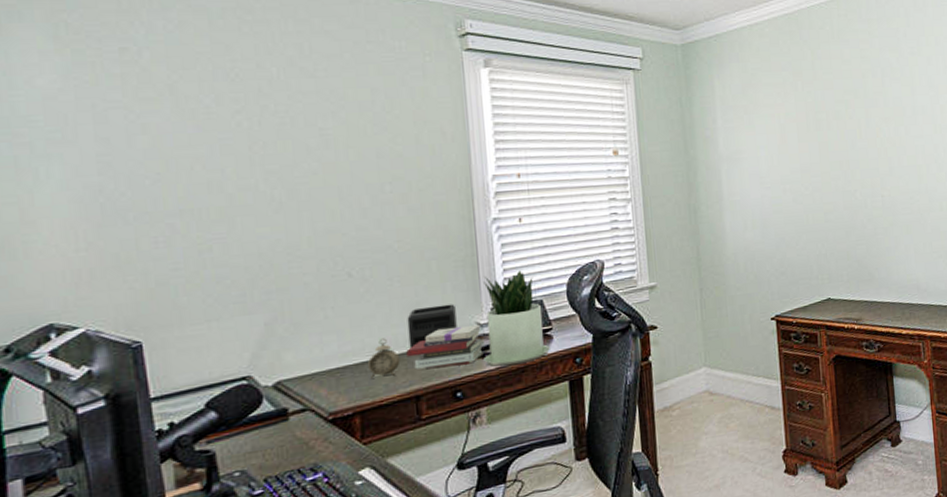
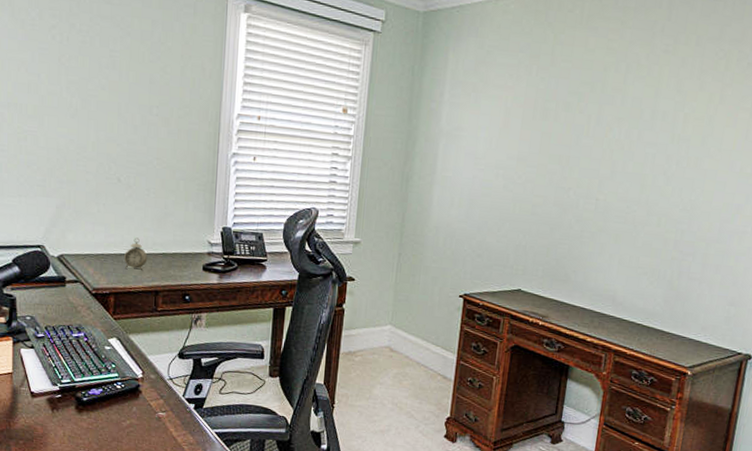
books: present [406,325,484,370] -> none [153,239,211,275]
desk organizer: present [407,304,457,348] -> none [155,219,194,251]
planter: present [484,270,550,367] -> none [209,203,263,285]

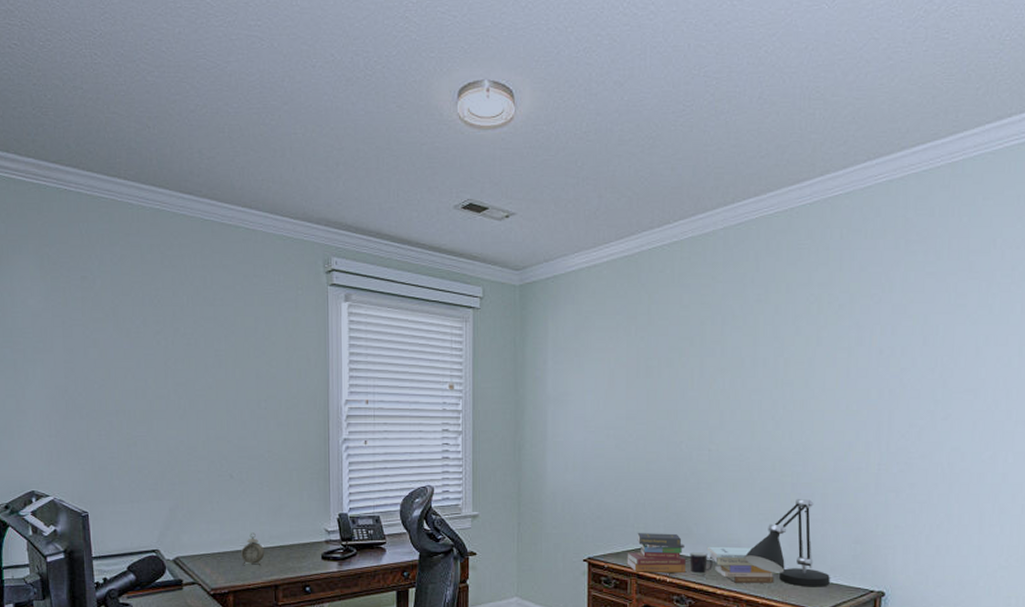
books: none [501,275,561,318] -> present [626,533,686,573]
mug: none [563,298,587,322] -> present [689,552,713,575]
books: none [583,294,645,336] -> present [708,546,774,583]
desk lamp: none [617,255,700,345] -> present [744,498,830,587]

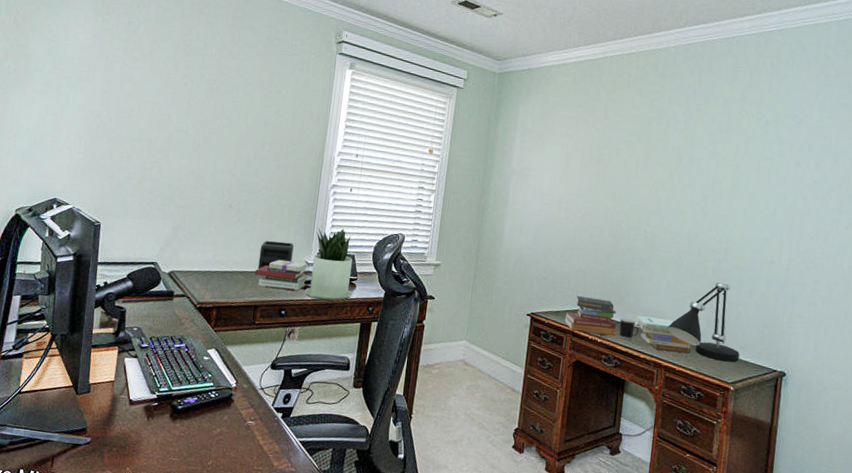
alarm clock: present [241,533,265,565] -> none [229,257,250,286]
books: none [270,530,329,564] -> present [255,259,308,291]
desk organizer: none [272,510,310,544] -> present [258,241,294,269]
planter: none [329,488,383,571] -> present [305,228,353,301]

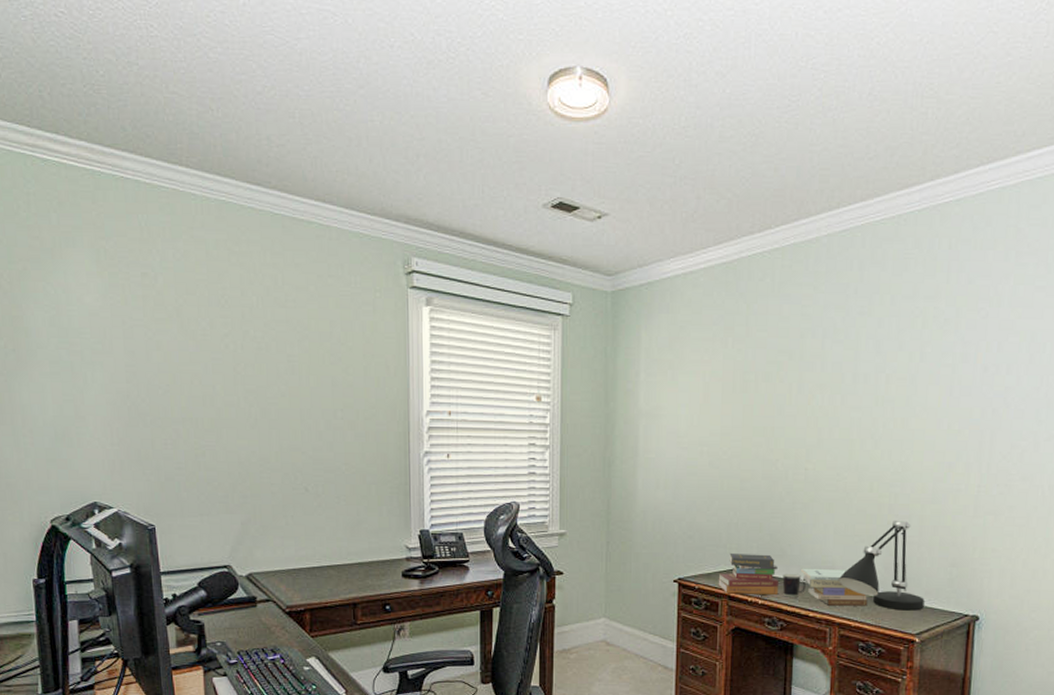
books: present [255,259,308,291] -> none [348,547,410,582]
desk organizer: present [258,241,294,269] -> none [349,526,389,561]
planter: present [305,228,353,301] -> none [410,503,466,589]

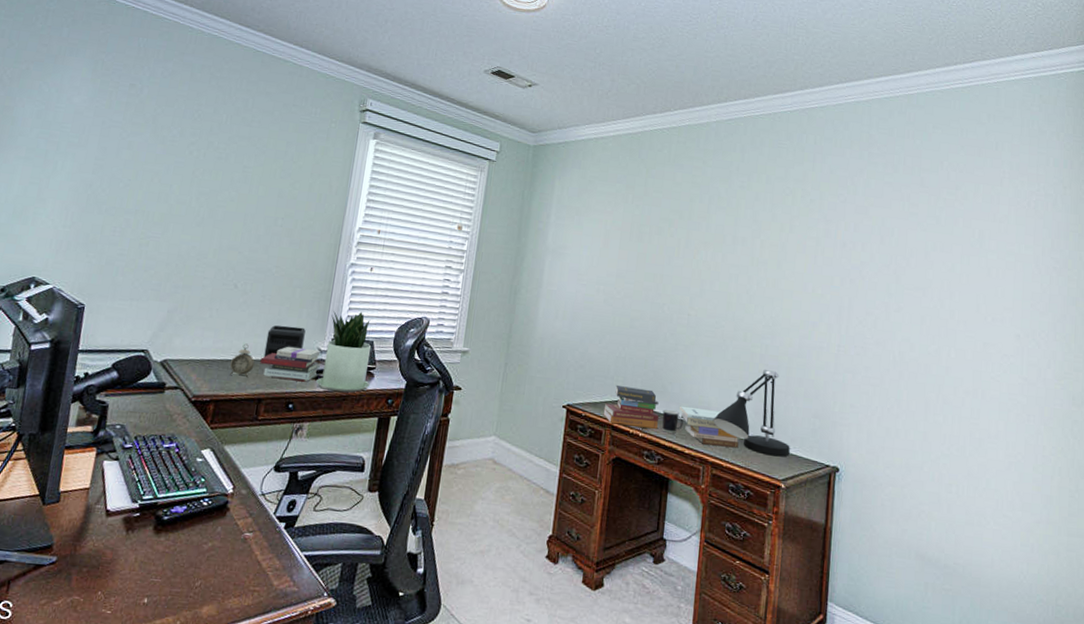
alarm clock: none [318,549,343,582] -> present [230,343,255,377]
books: none [348,547,410,582] -> present [260,346,321,382]
desk organizer: none [349,526,389,561] -> present [263,325,306,357]
planter: none [410,503,466,589] -> present [316,311,372,393]

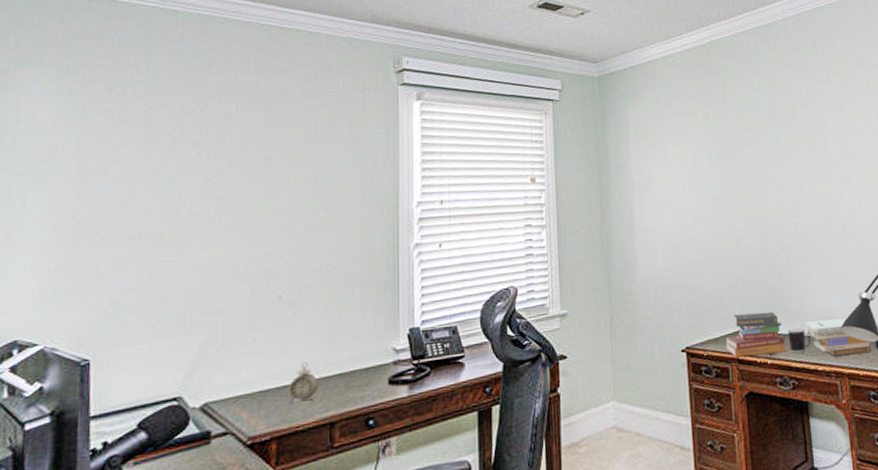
books: present [260,346,321,382] -> none [325,351,397,395]
desk organizer: present [263,325,306,357] -> none [328,328,374,373]
planter: present [316,311,372,393] -> none [397,296,461,394]

